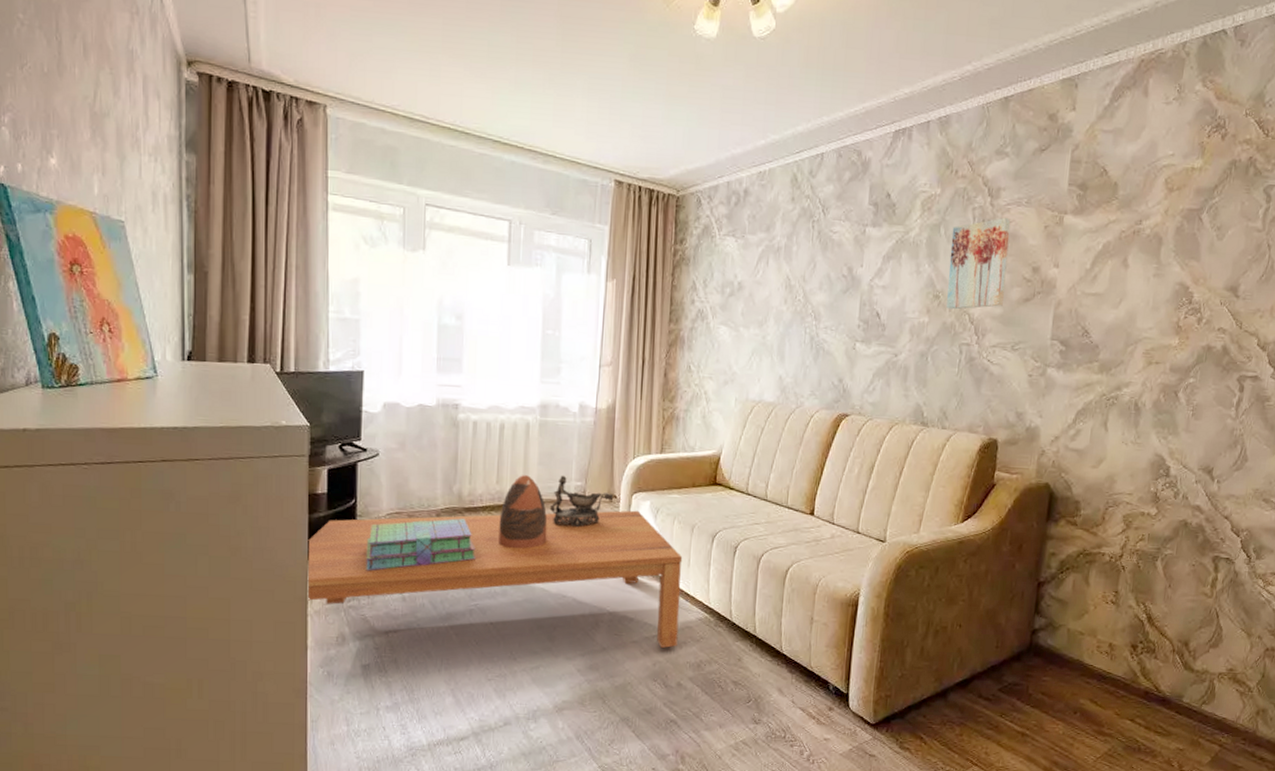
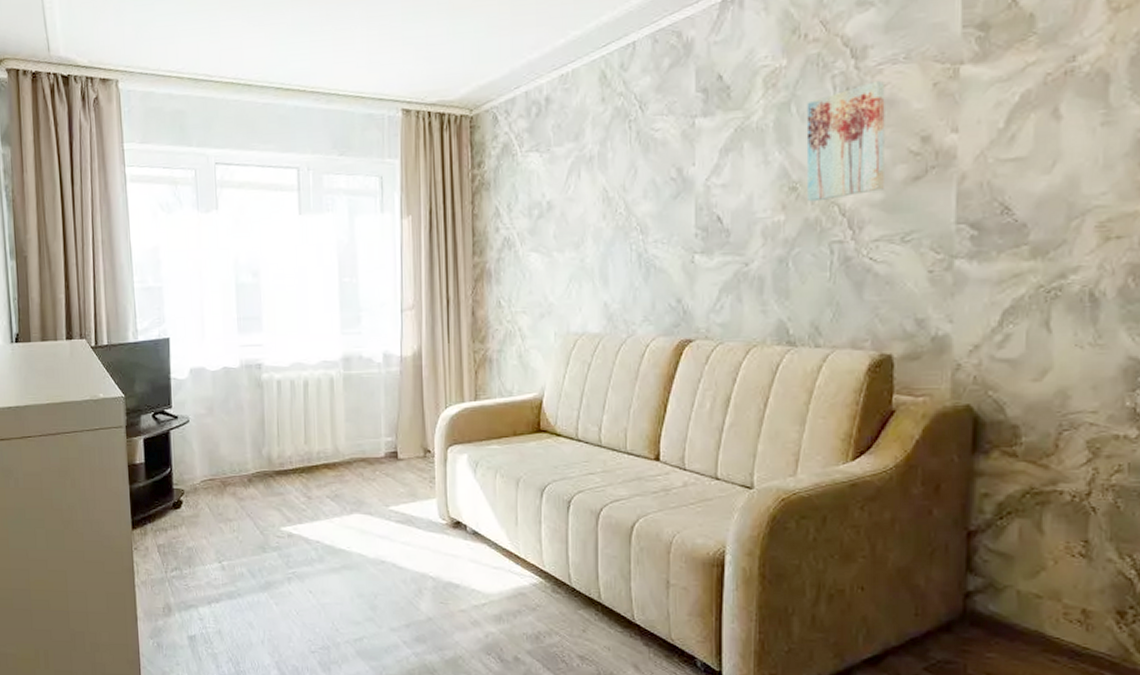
coffee table: present [306,510,683,648] -> none [129,465,511,617]
stack of books: present [366,518,476,571] -> none [184,483,289,540]
decorative vase: present [499,475,547,549] -> none [310,433,360,512]
decorative bowl: present [549,475,614,528] -> none [360,431,428,487]

